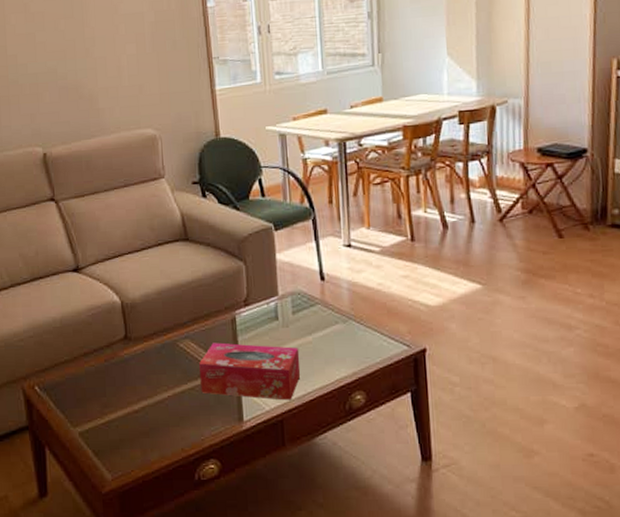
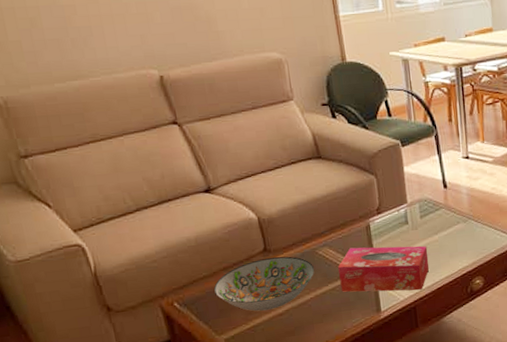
decorative bowl: none [74,345,174,405] -> present [214,256,314,312]

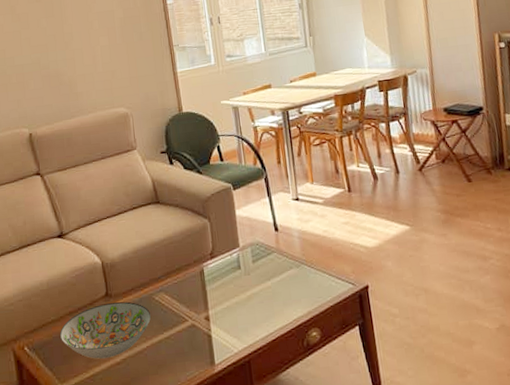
tissue box: present [337,246,430,292] -> none [172,292,263,342]

